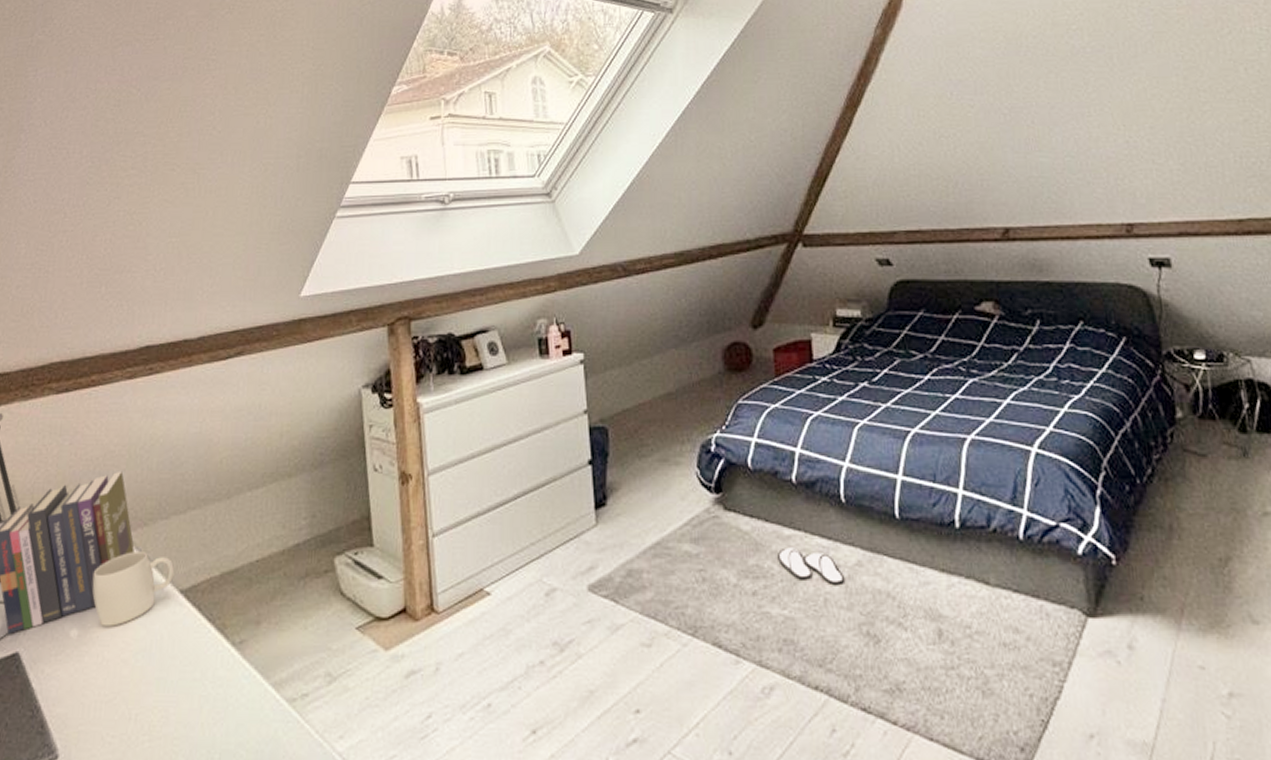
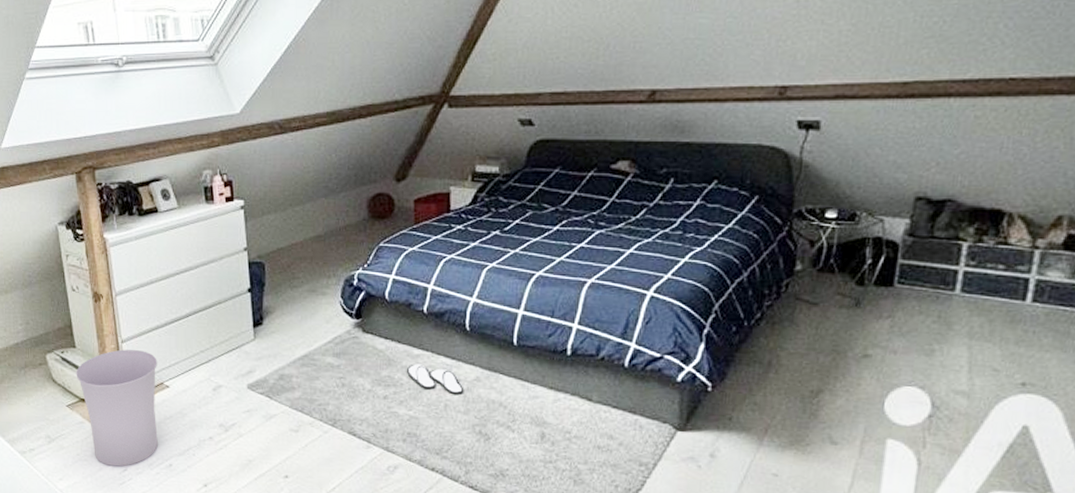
waste bin: none [371,546,477,712] -> present [76,349,158,467]

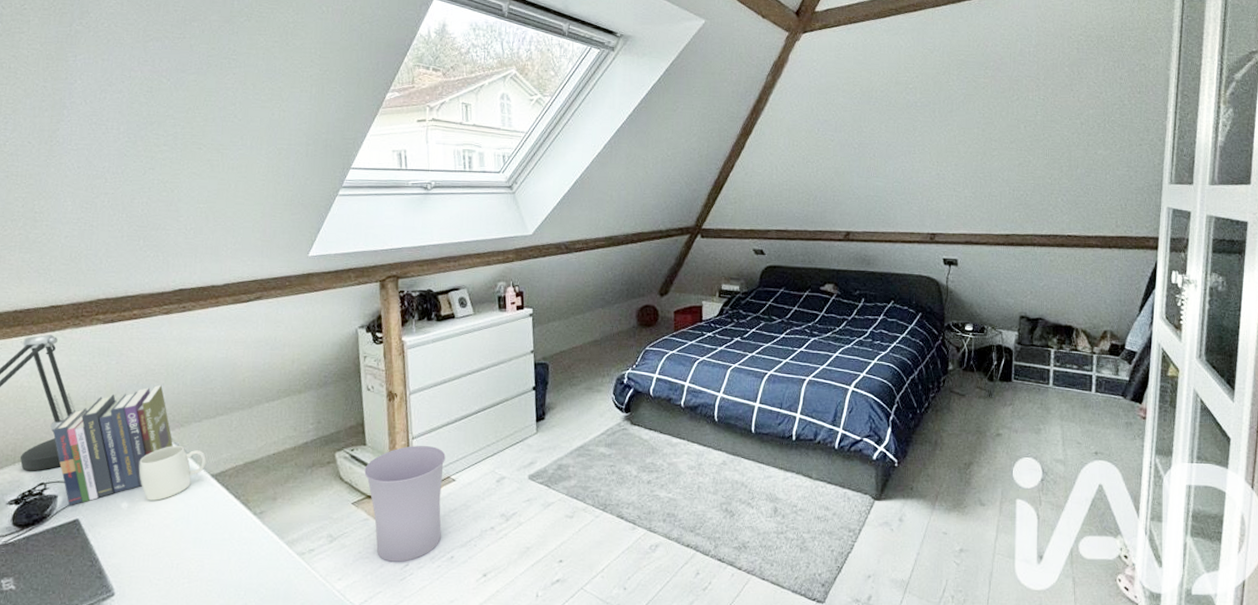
slippers: present [407,364,464,395] -> none [667,451,714,478]

